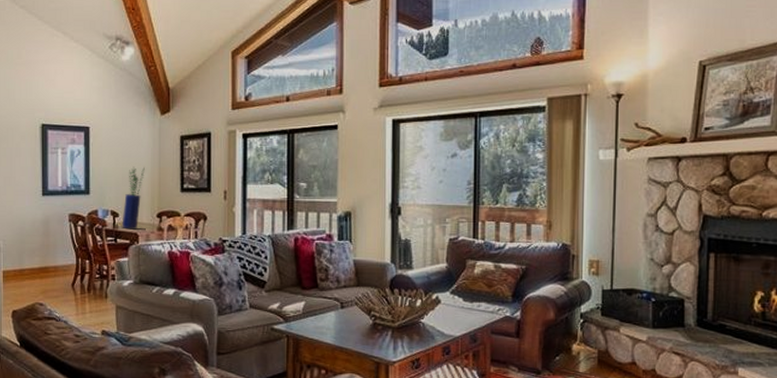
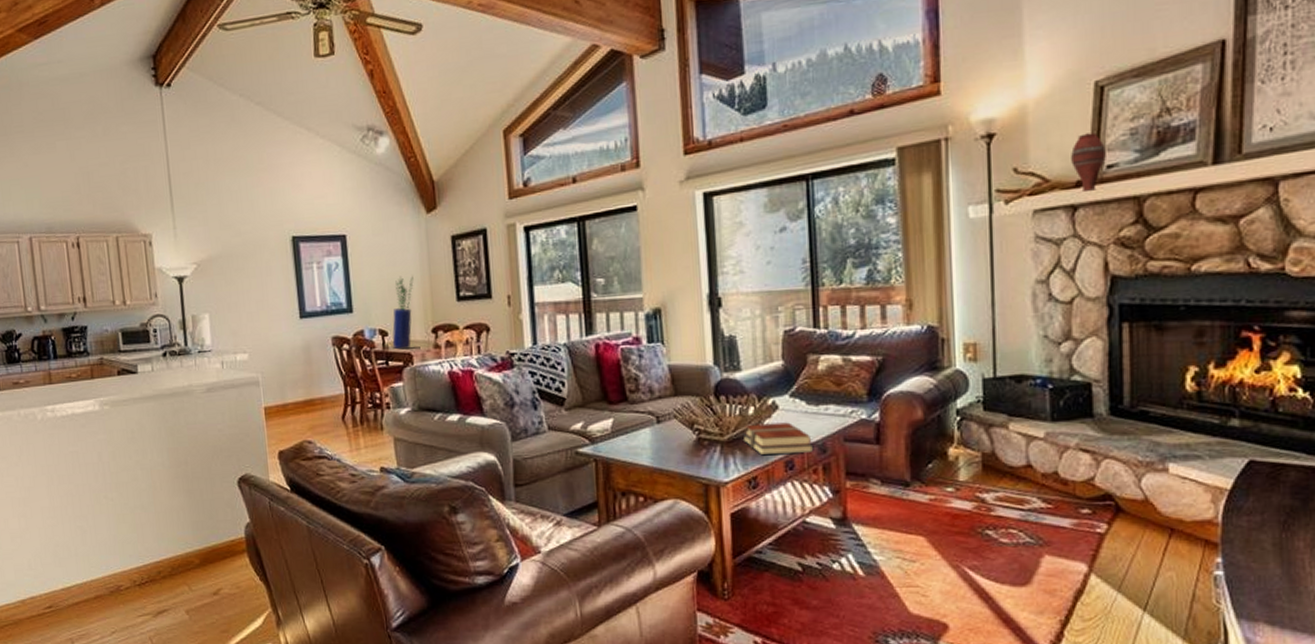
books: none [410,314,467,342] -> present [742,422,814,456]
vase: none [679,101,705,148] -> present [1071,132,1106,193]

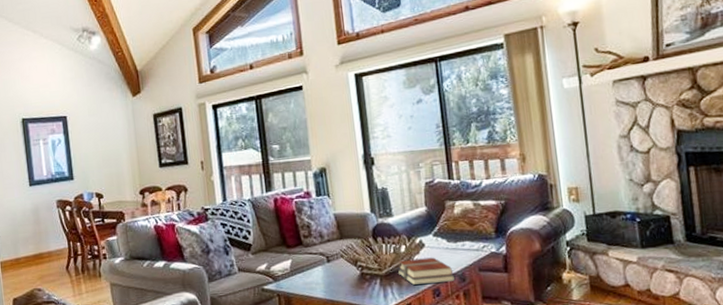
vase: present [392,276,414,350] -> none [107,148,123,209]
vase: present [1071,132,1106,193] -> none [638,19,665,66]

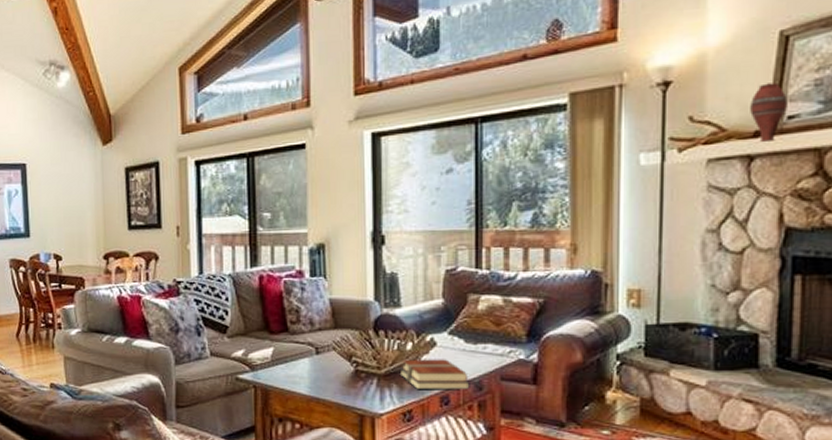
vase: none [638,19,665,66] -> present [750,82,788,143]

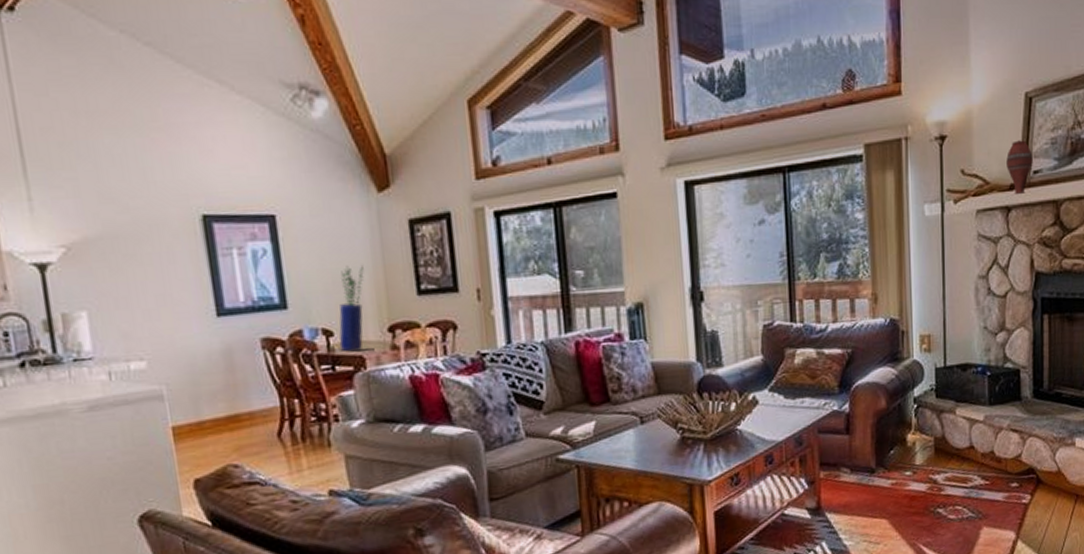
vase: none [66,204,88,274] -> present [339,265,364,352]
books: present [399,359,470,390] -> none [724,417,792,452]

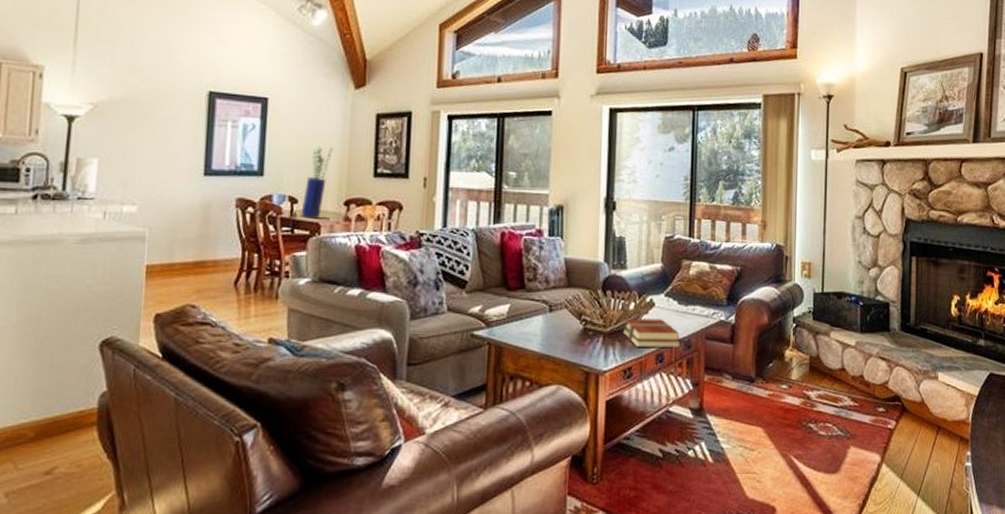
books: none [724,417,792,452] -> present [622,318,681,348]
vase: present [1006,140,1033,195] -> none [883,106,906,151]

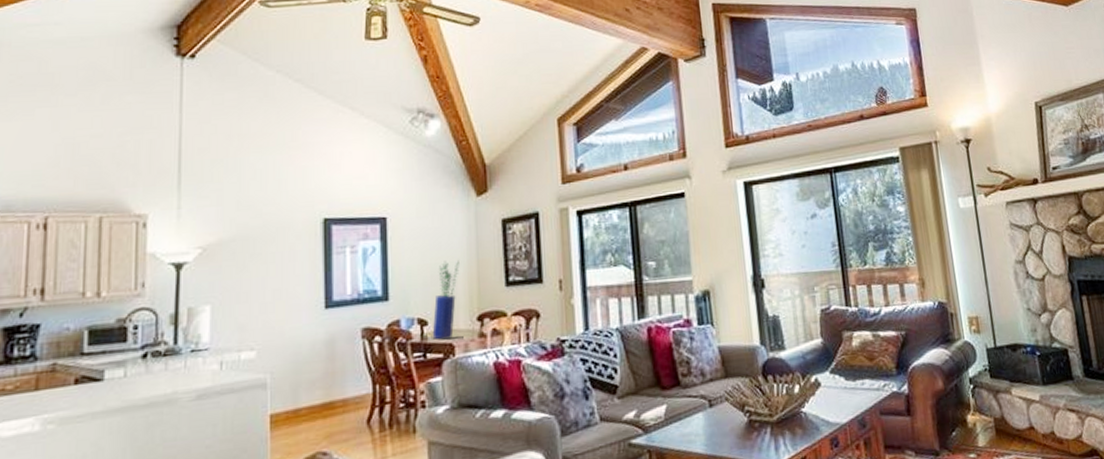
books: present [622,318,681,348] -> none [790,399,855,435]

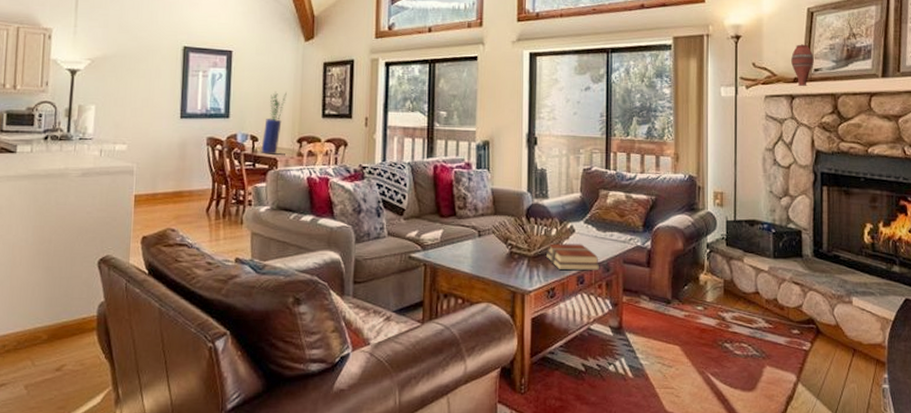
books: none [790,399,855,435] -> present [545,243,600,271]
vase: none [1026,141,1051,189] -> present [791,44,814,87]

